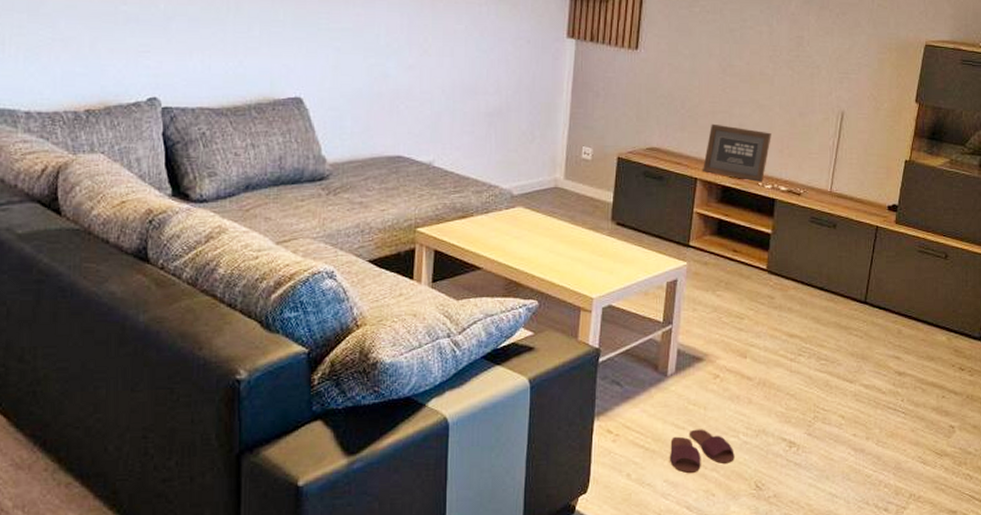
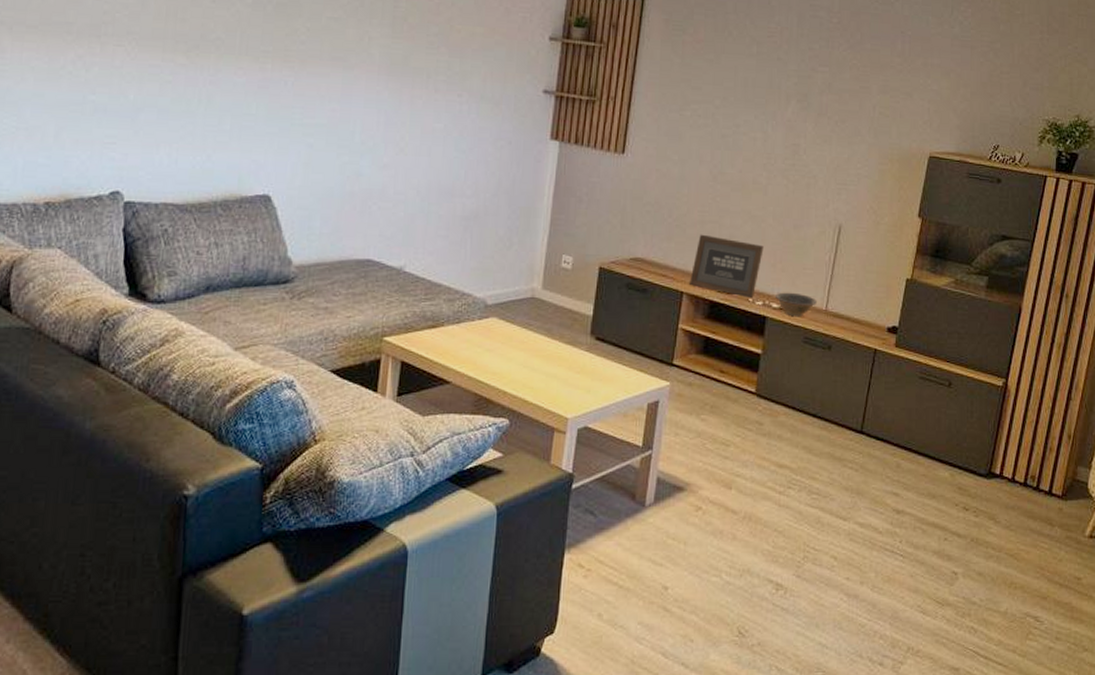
slippers: present [670,429,735,473] -> none [645,566,716,615]
decorative bowl: none [782,176,822,199] -> present [774,292,817,317]

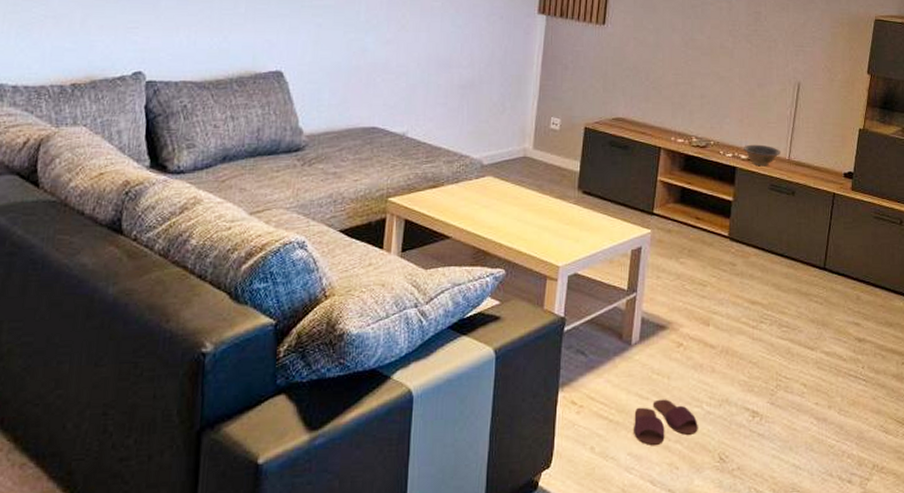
slippers: none [645,566,716,615] -> present [634,399,698,445]
picture frame: present [689,234,764,299] -> none [666,94,732,152]

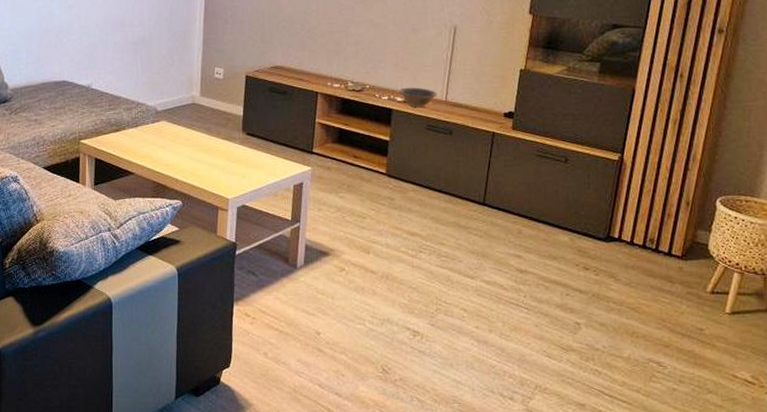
slippers: present [634,399,698,445] -> none [302,316,362,354]

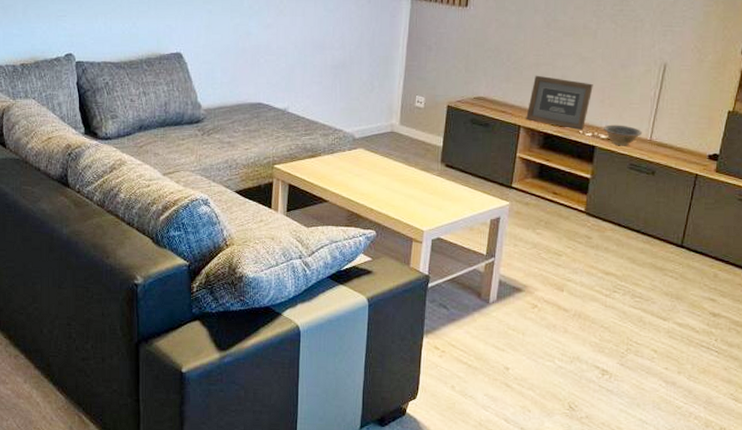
picture frame: none [323,42,386,95] -> present [526,75,593,131]

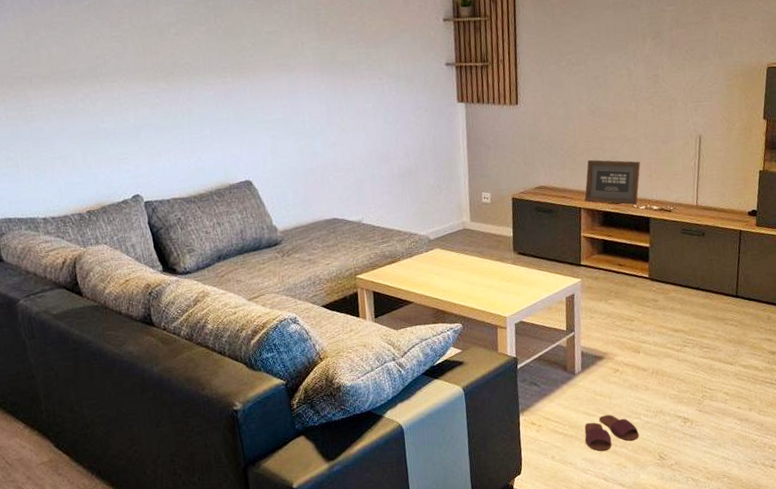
slippers: none [490,352,550,390] -> present [584,414,639,451]
decorative bowl: present [603,124,642,146] -> none [654,195,689,215]

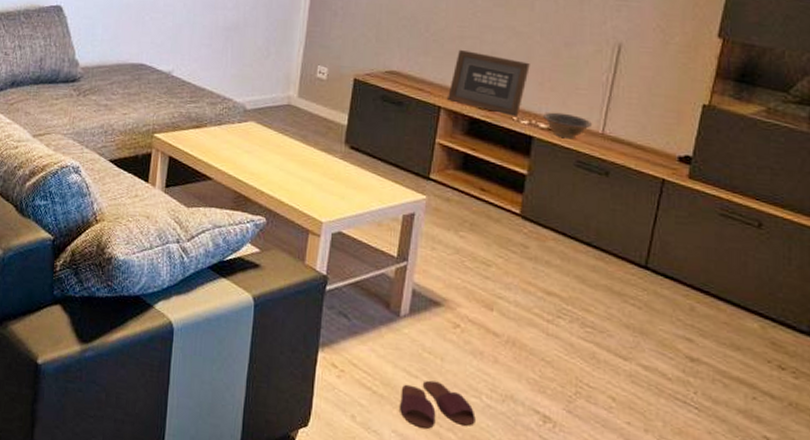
decorative bowl: none [654,195,689,215] -> present [542,112,592,140]

